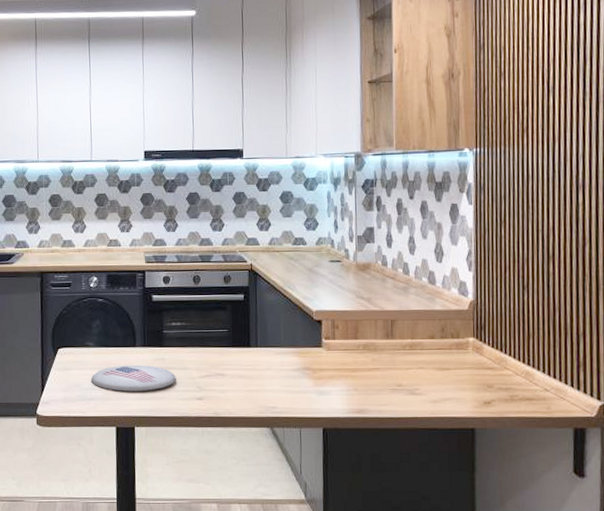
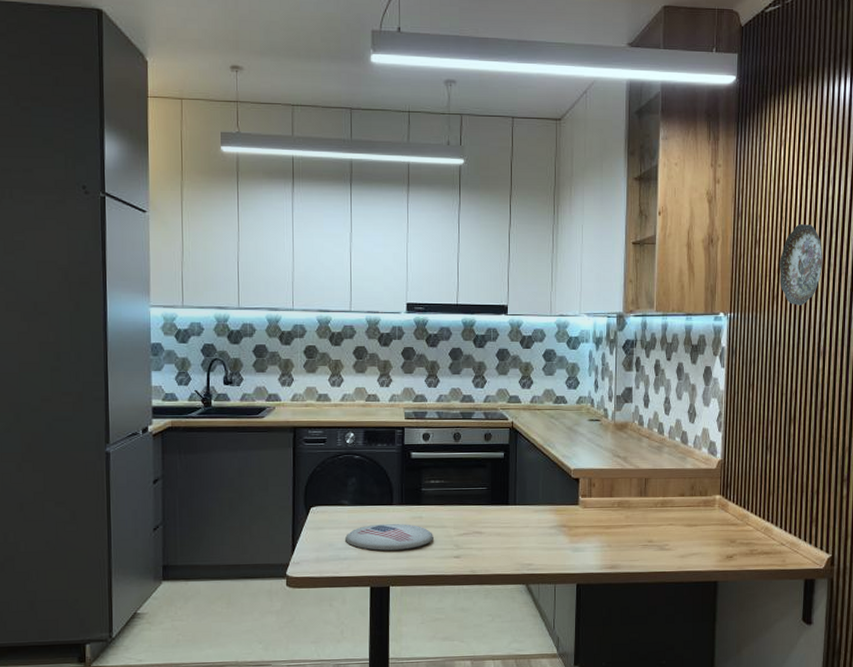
decorative plate: none [527,53,577,138] -> present [779,224,823,306]

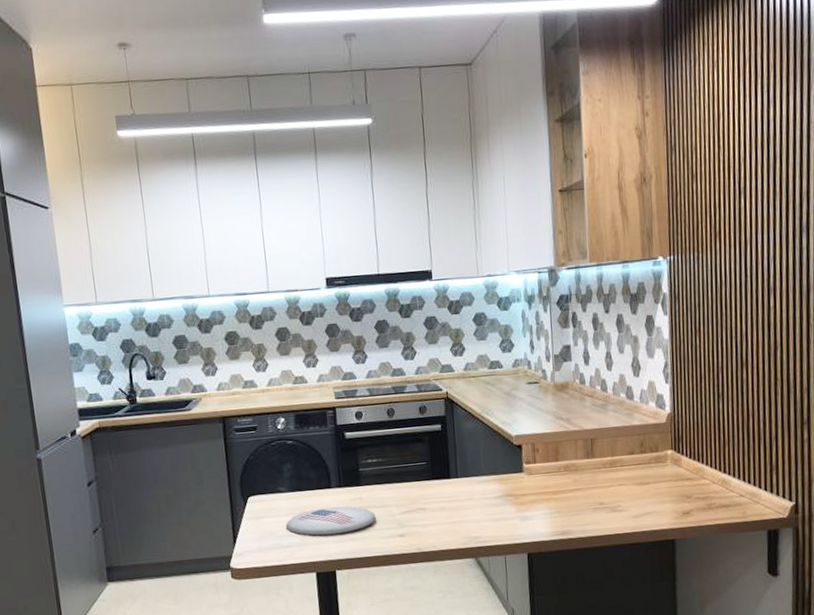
decorative plate: present [779,224,823,306] -> none [719,151,768,241]

